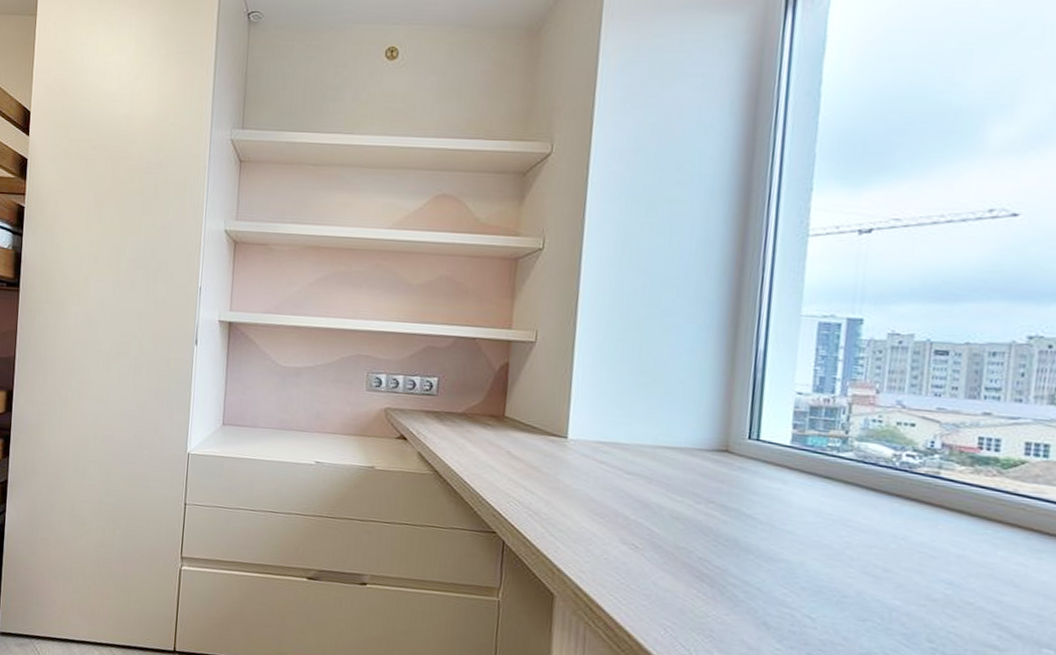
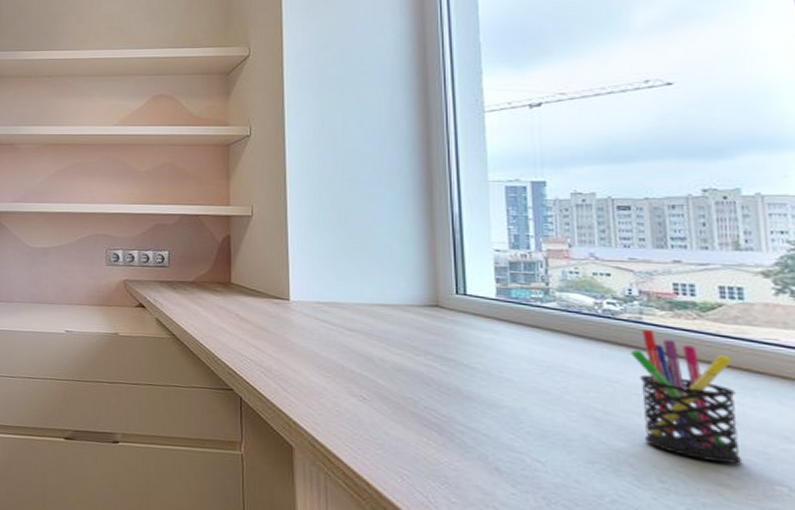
pen holder: none [920,485,1025,626] -> present [630,330,743,464]

